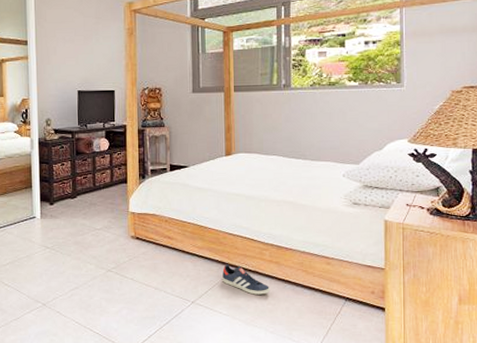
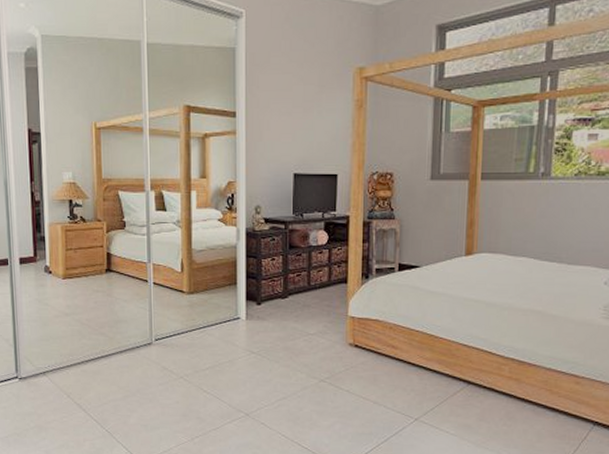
sneaker: present [221,264,270,295] -> none [451,379,506,414]

